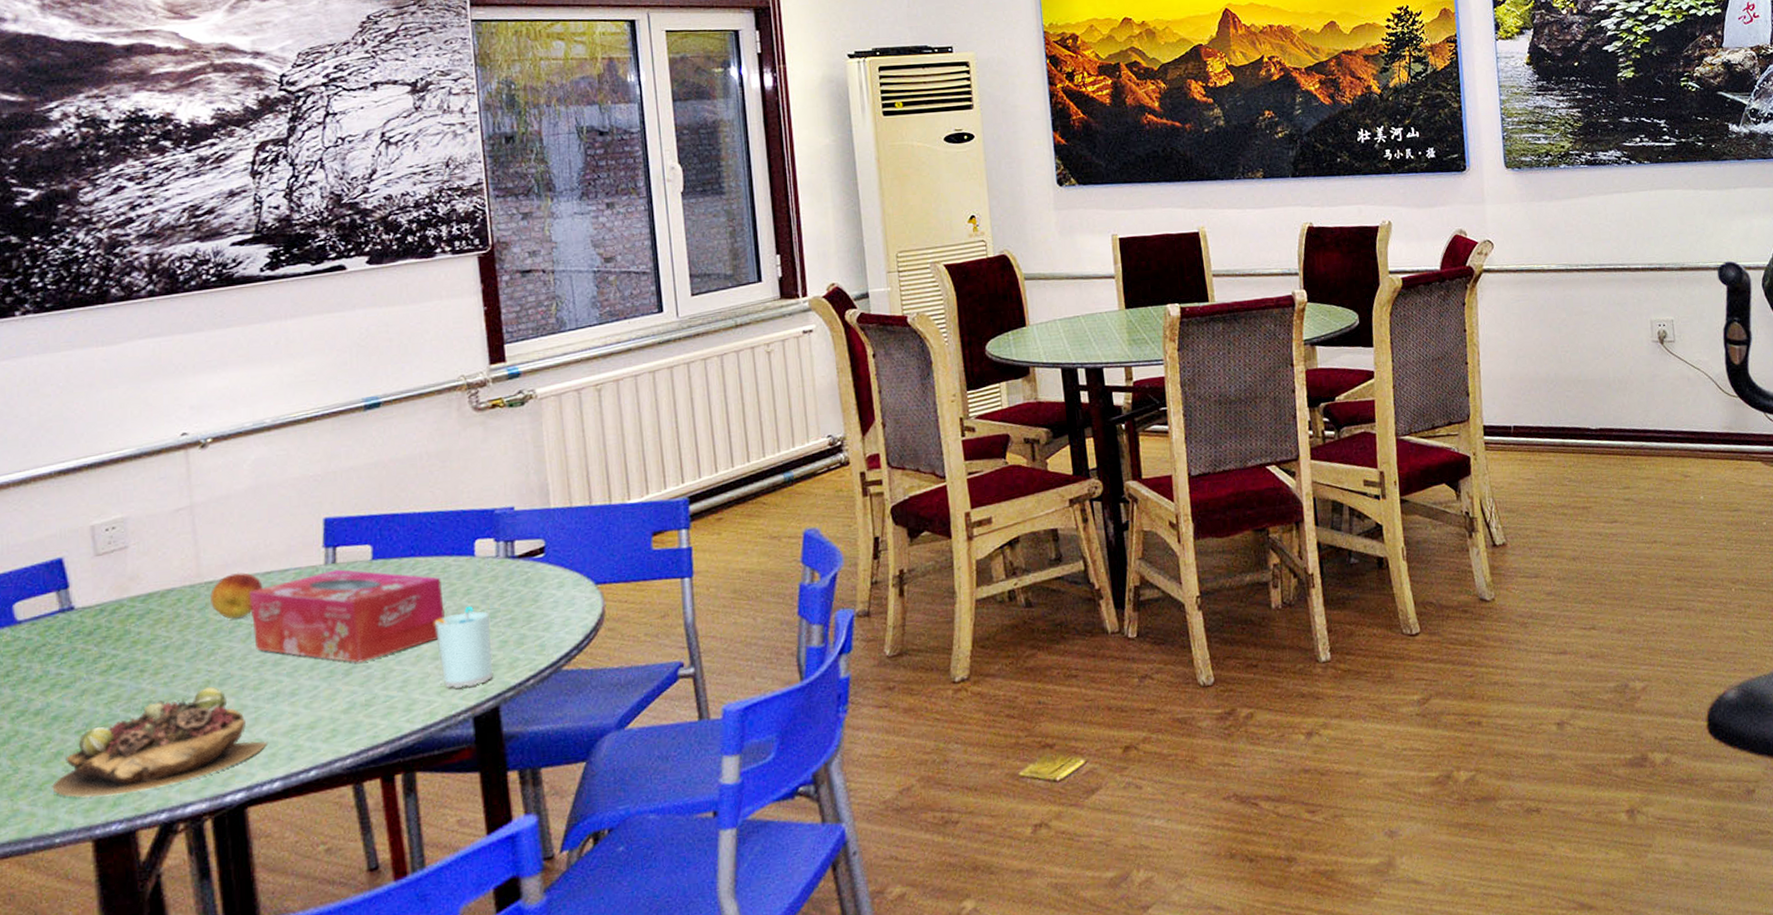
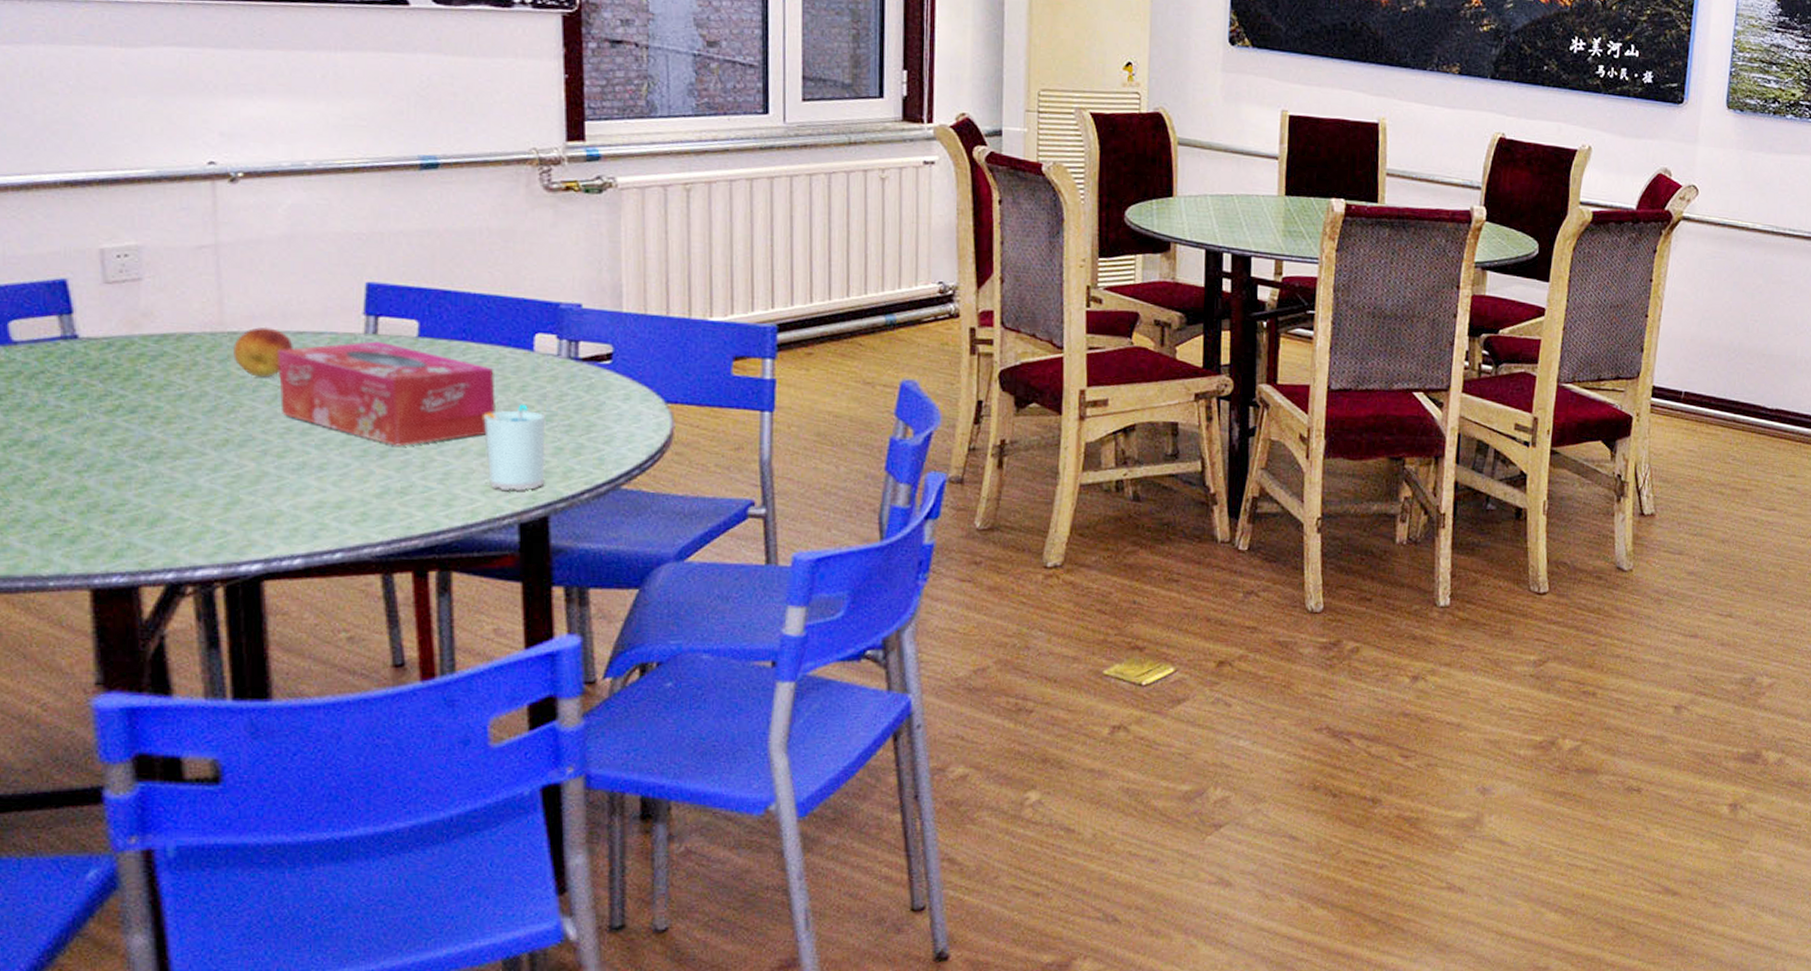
succulent plant: present [52,686,267,798] -> none [47,445,289,546]

